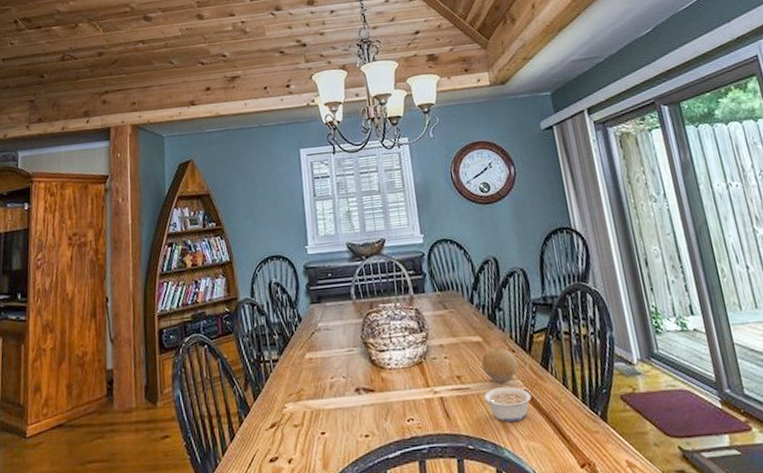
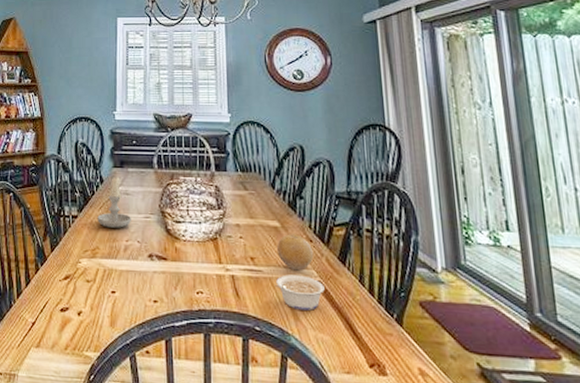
candle: none [299,312,334,367] -> present [97,175,131,228]

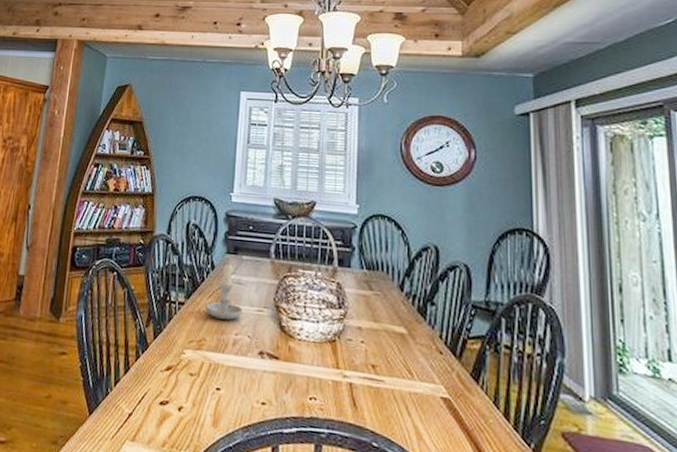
legume: present [275,274,325,311] -> none [397,387,453,431]
fruit: present [277,234,314,271] -> none [402,342,443,385]

